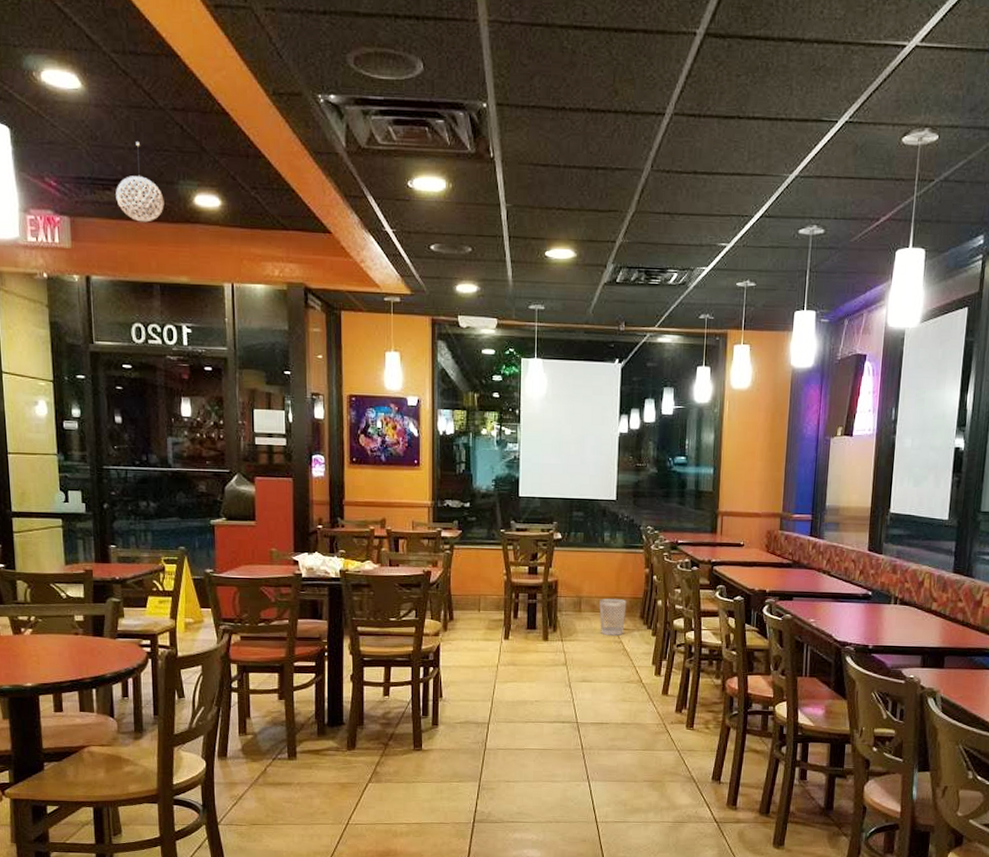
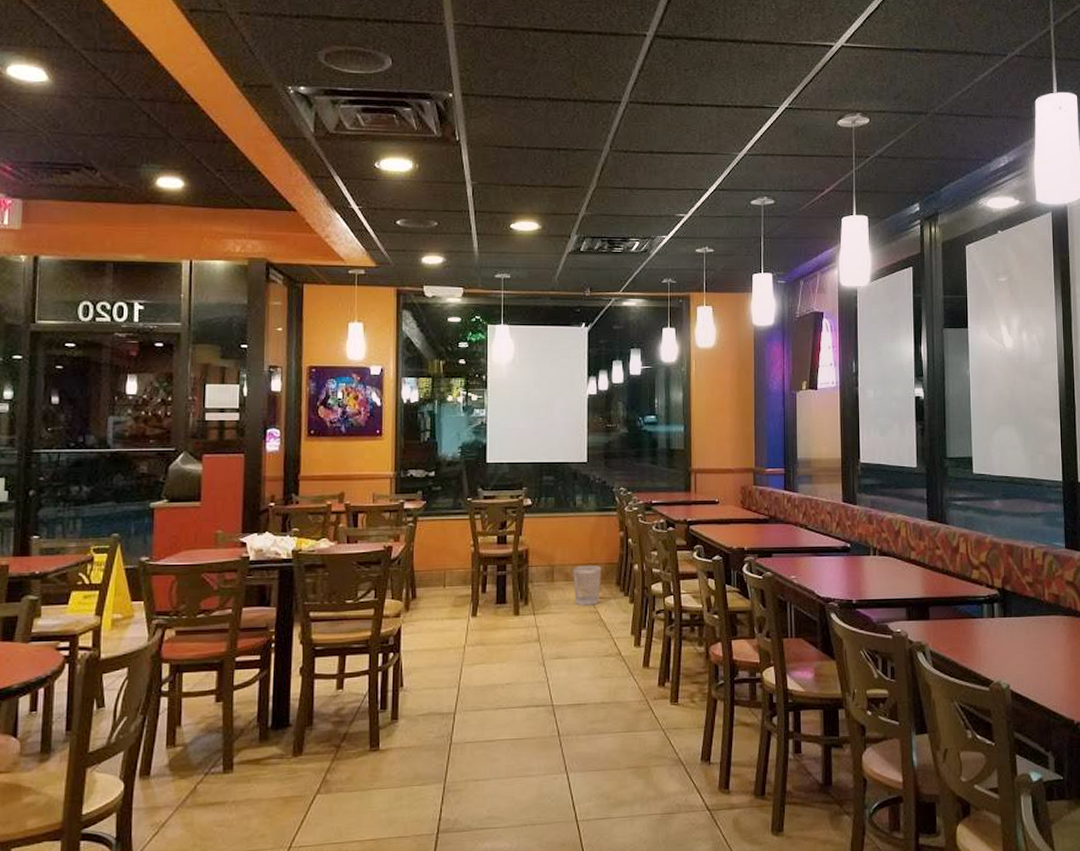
pendant light: present [116,142,164,223] -> none [74,129,125,204]

